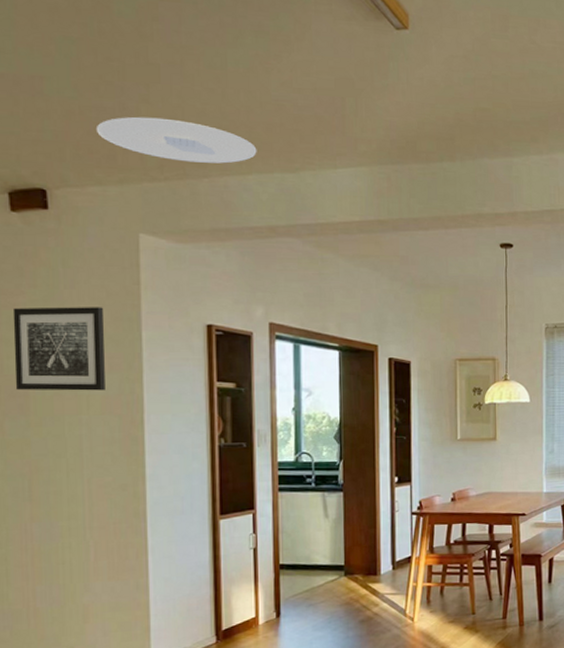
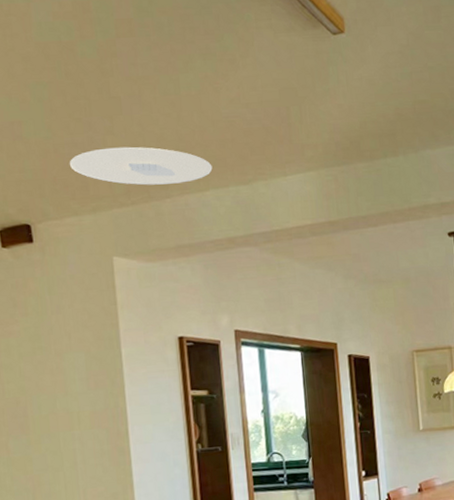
wall art: present [12,307,105,391] -> none [9,328,93,412]

